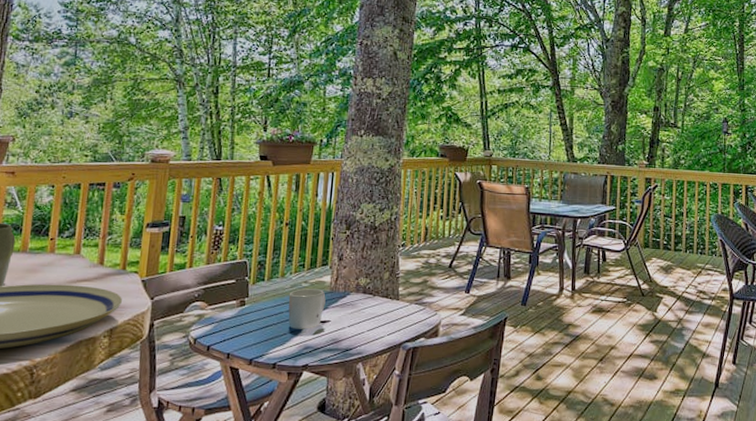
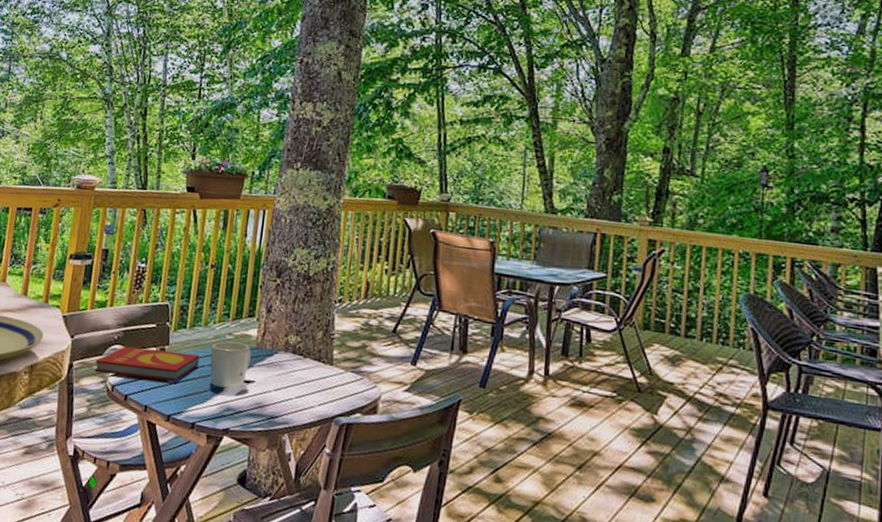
book: none [176,302,278,330] -> present [94,346,200,382]

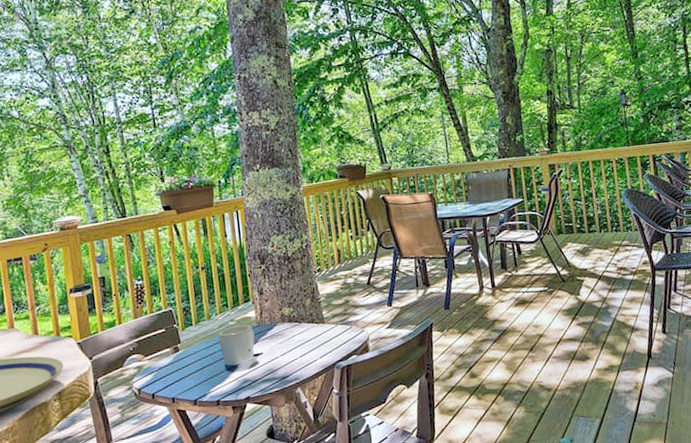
book: present [94,346,200,382] -> none [118,344,211,383]

